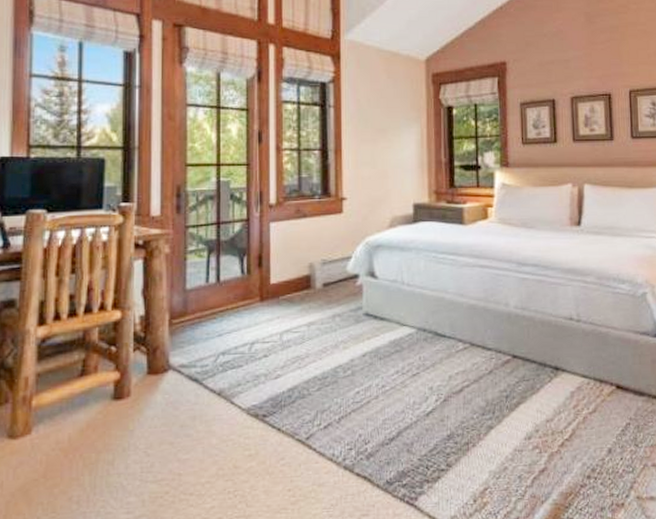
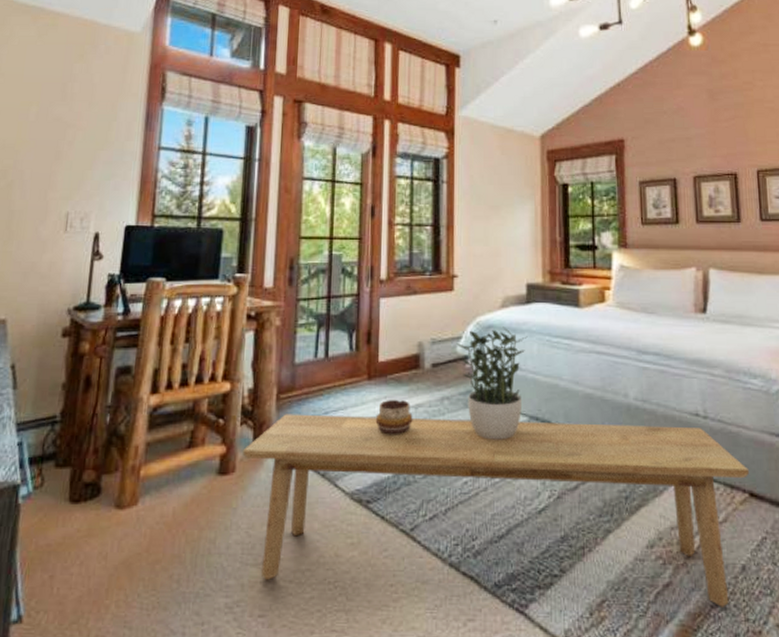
bench: none [137,330,617,495] -> present [242,414,750,607]
decorative bowl: none [269,318,306,352] -> present [375,399,413,434]
potted plant: none [346,245,415,352] -> present [456,326,528,440]

